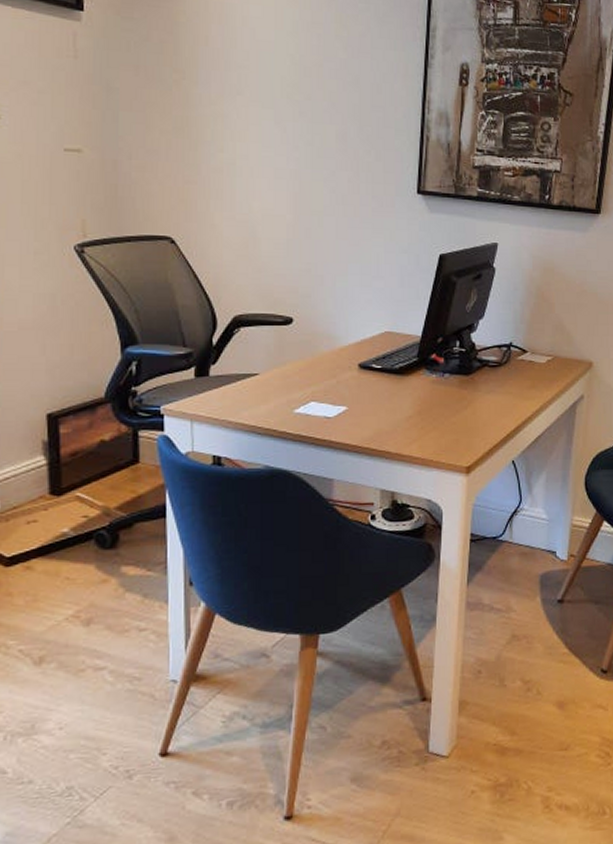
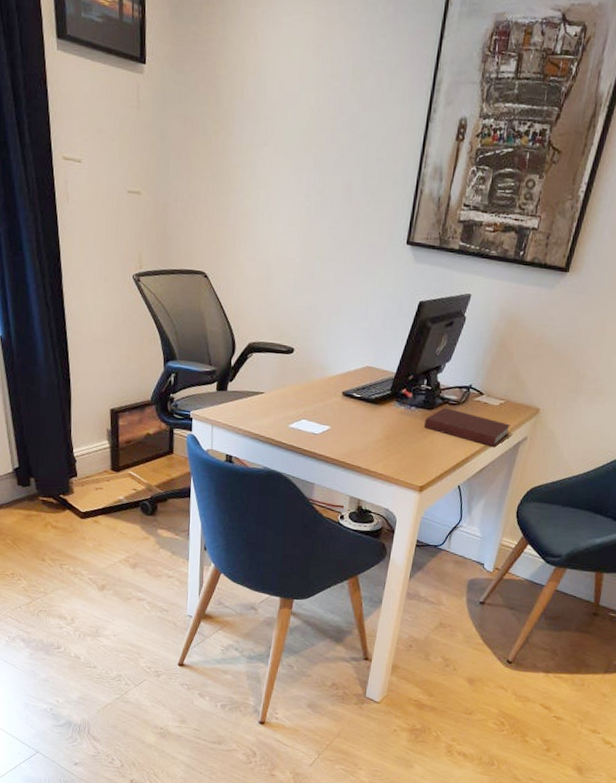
notebook: none [461,371,564,410] -> present [423,407,511,447]

